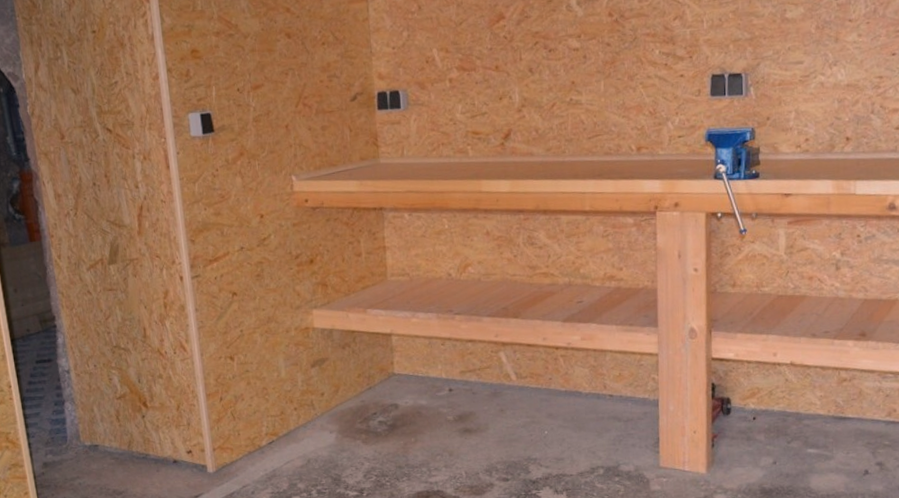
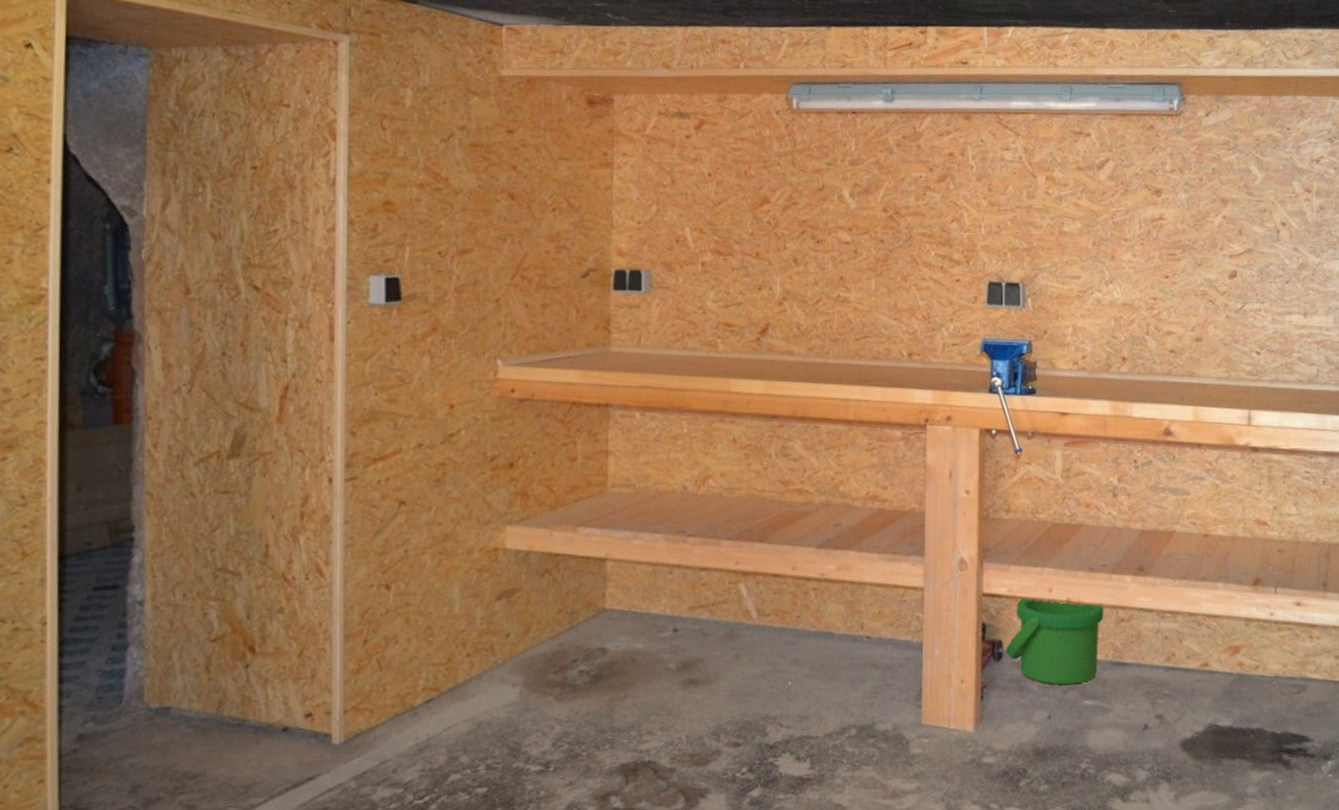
bucket: none [733,360,826,436] -> present [1005,596,1104,685]

